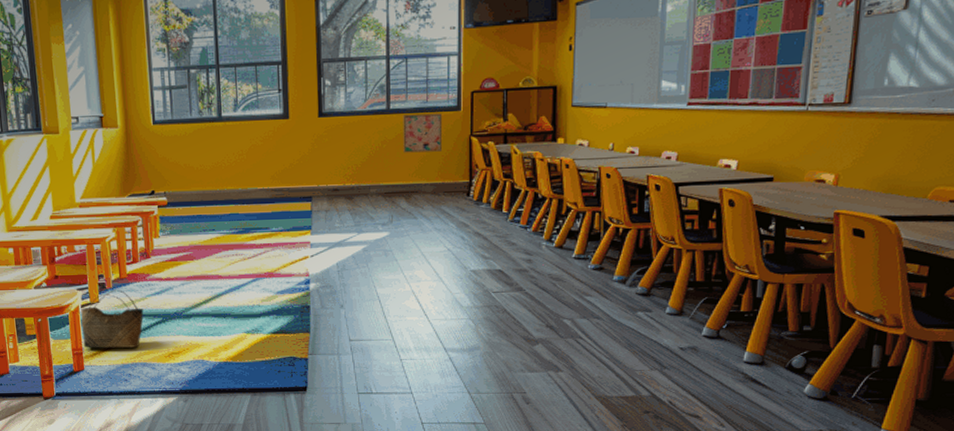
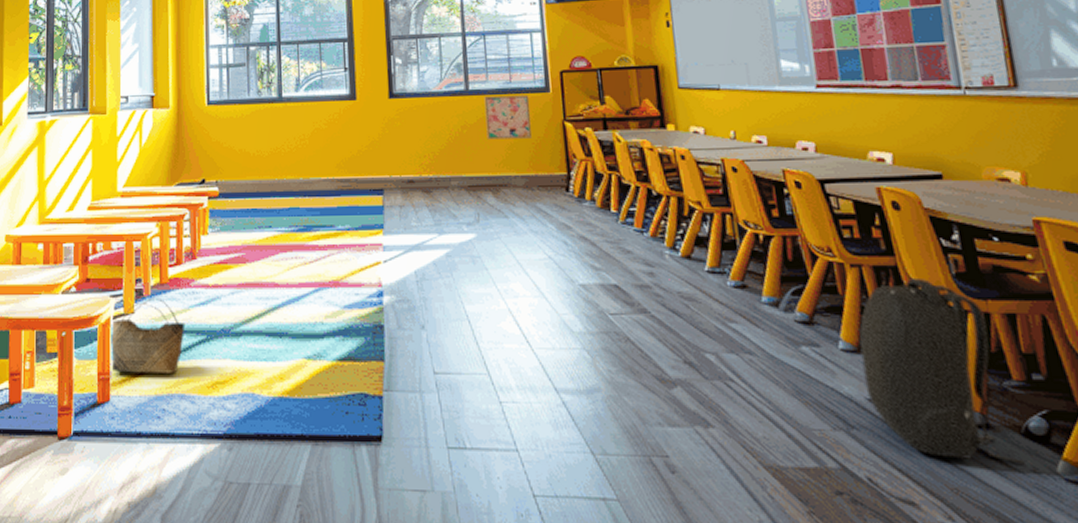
backpack: none [680,258,783,388] -> present [858,277,1025,464]

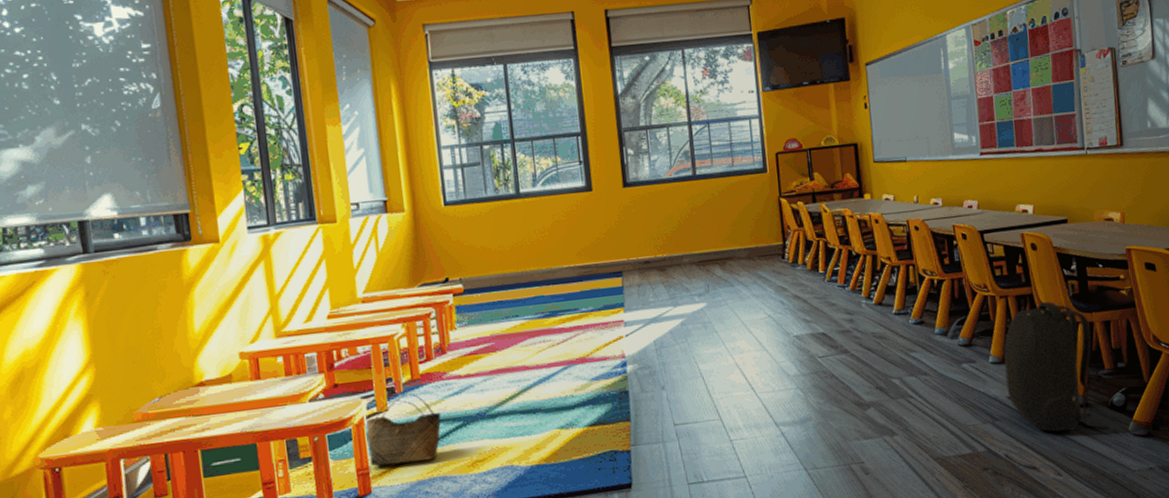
wall art: present [484,95,531,140] -> none [710,176,752,219]

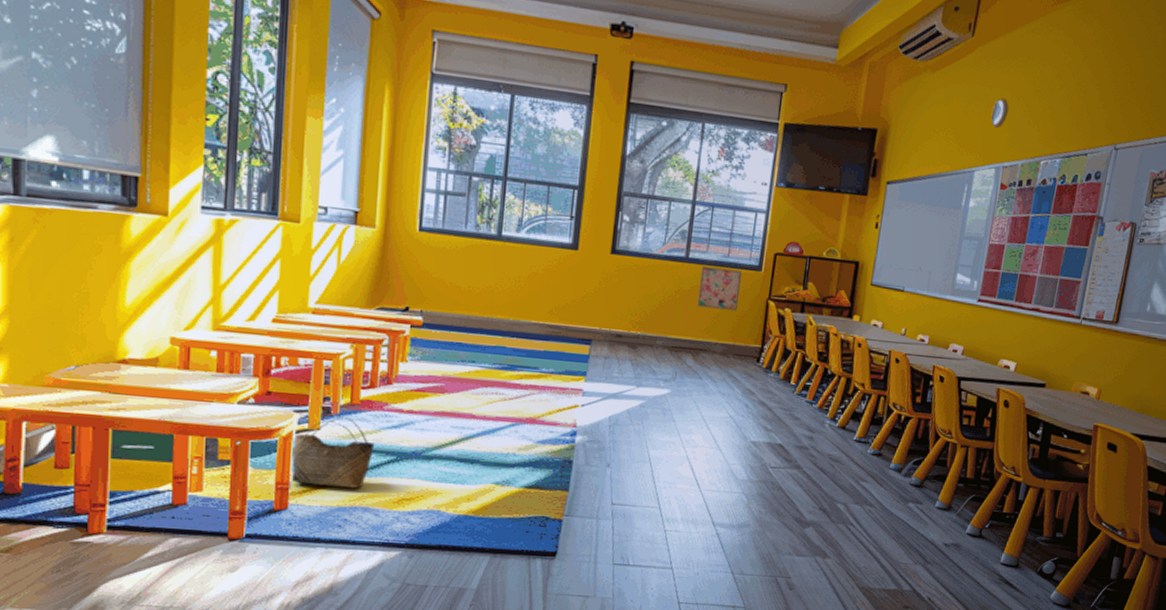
wall art: none [710,176,752,219] -> present [697,266,743,311]
backpack: present [1003,301,1109,432] -> none [945,459,1040,592]

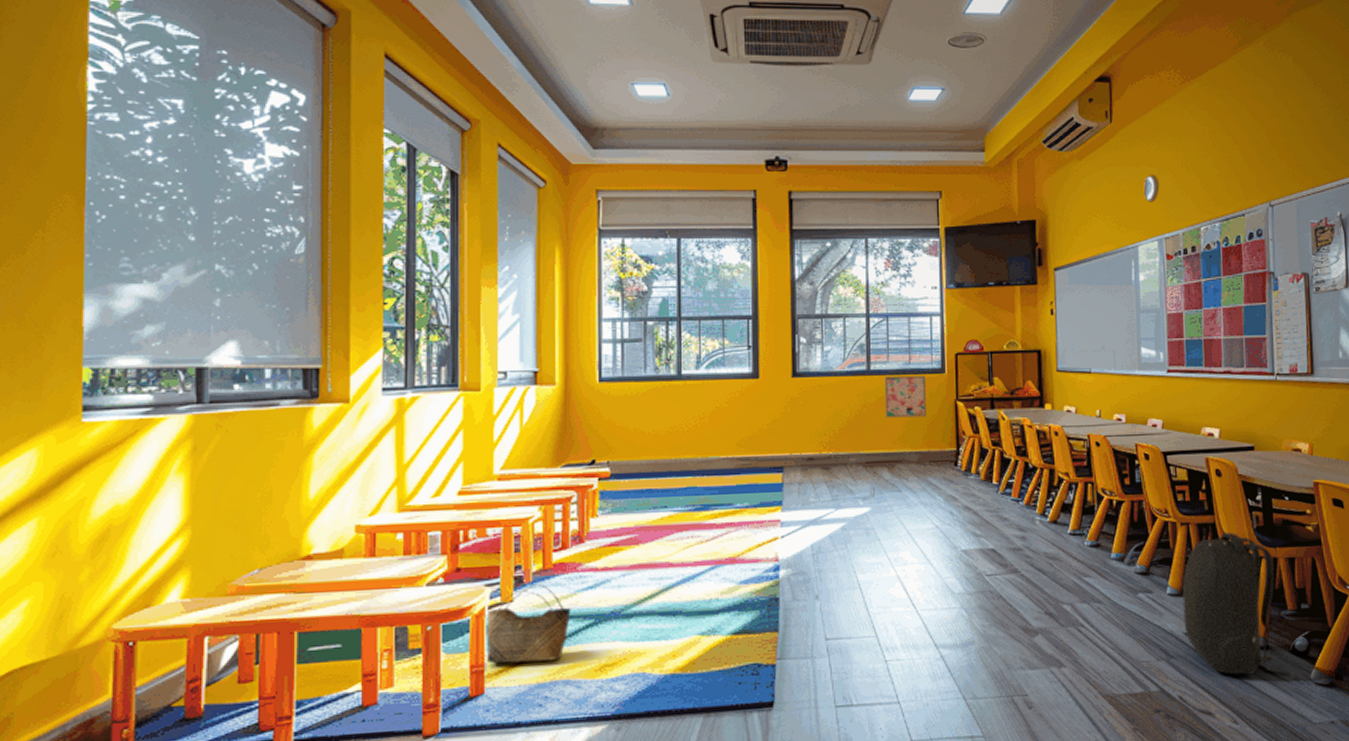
backpack: none [945,459,1040,592] -> present [1182,532,1290,676]

